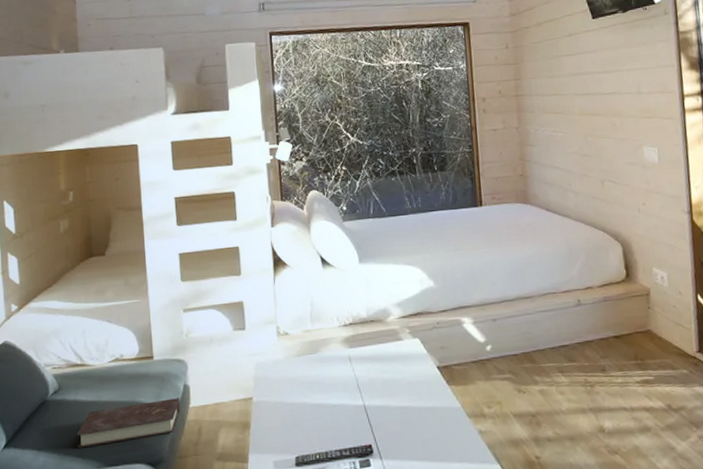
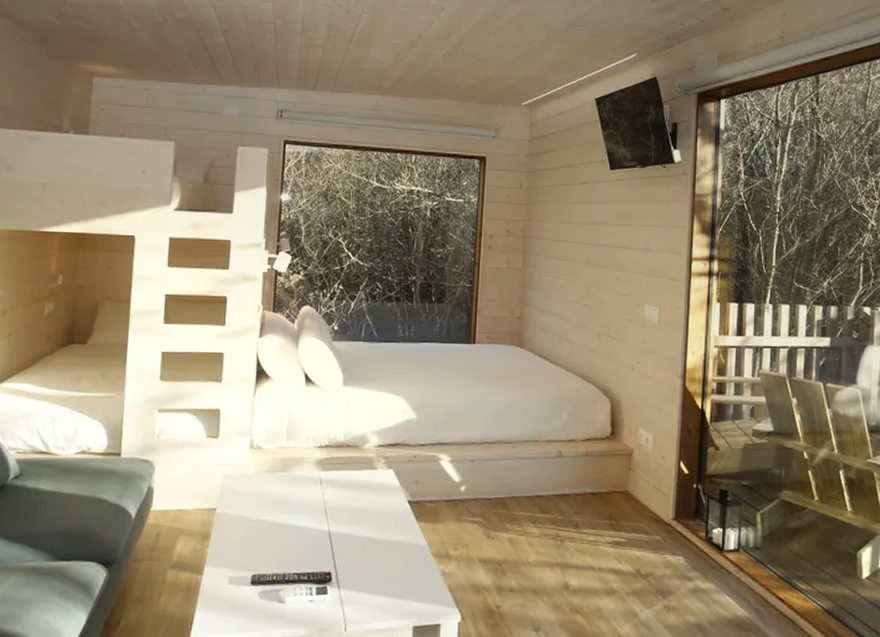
book: present [77,398,181,448] -> none [30,499,142,538]

